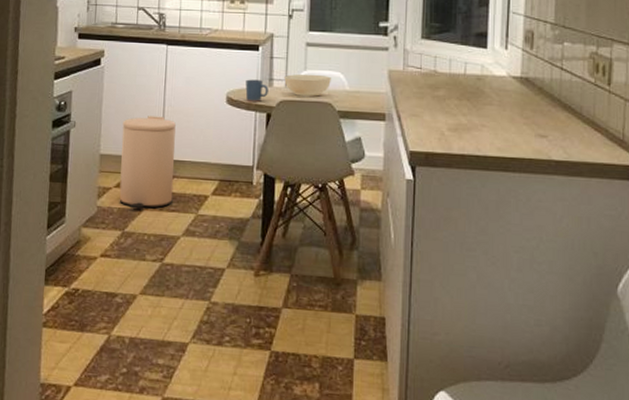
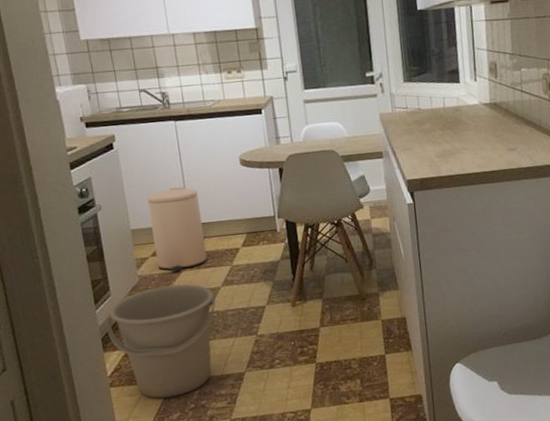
bucket: none [53,223,172,355] -> present [106,284,216,399]
mug: present [245,79,268,102] -> none [255,139,277,160]
bowl: present [284,74,332,97] -> none [289,127,332,149]

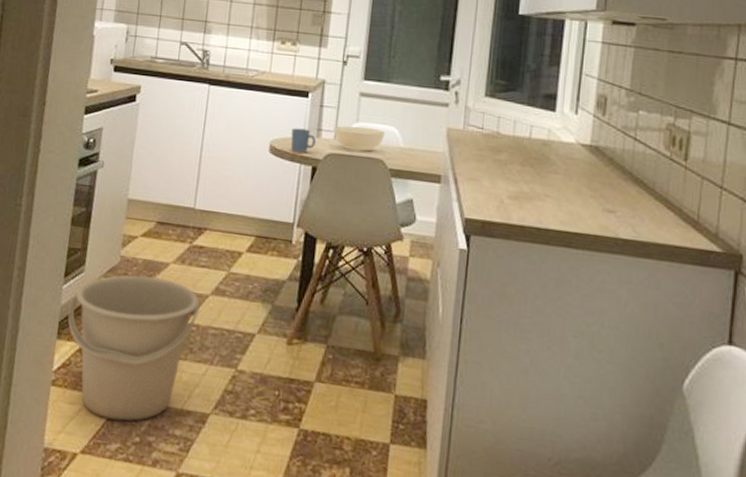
pedal bin: present [146,186,208,272] -> none [145,160,213,263]
mug: none [255,139,277,160] -> present [290,128,316,153]
bowl: none [289,127,332,149] -> present [333,125,386,152]

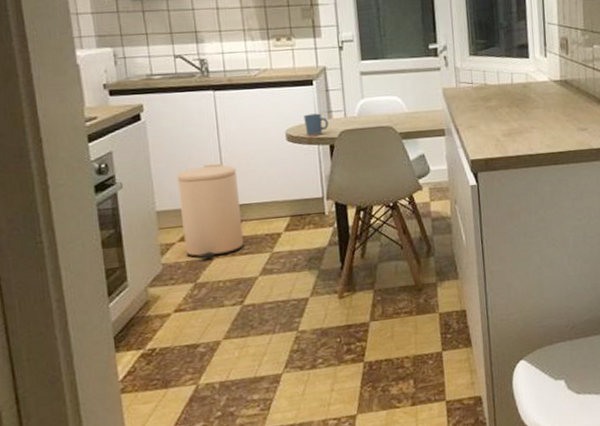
bucket: present [68,275,200,422] -> none [121,273,252,406]
pedal bin: none [145,160,213,263] -> present [176,163,244,259]
bowl: present [333,125,386,152] -> none [342,101,390,125]

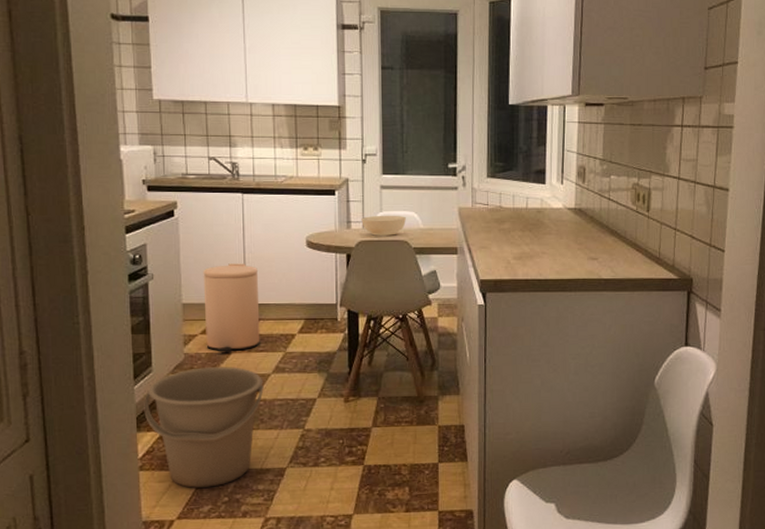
bucket: none [121,273,252,406] -> present [144,367,264,488]
mug: present [304,113,329,136] -> none [324,223,347,244]
bowl: none [342,101,390,125] -> present [361,215,407,237]

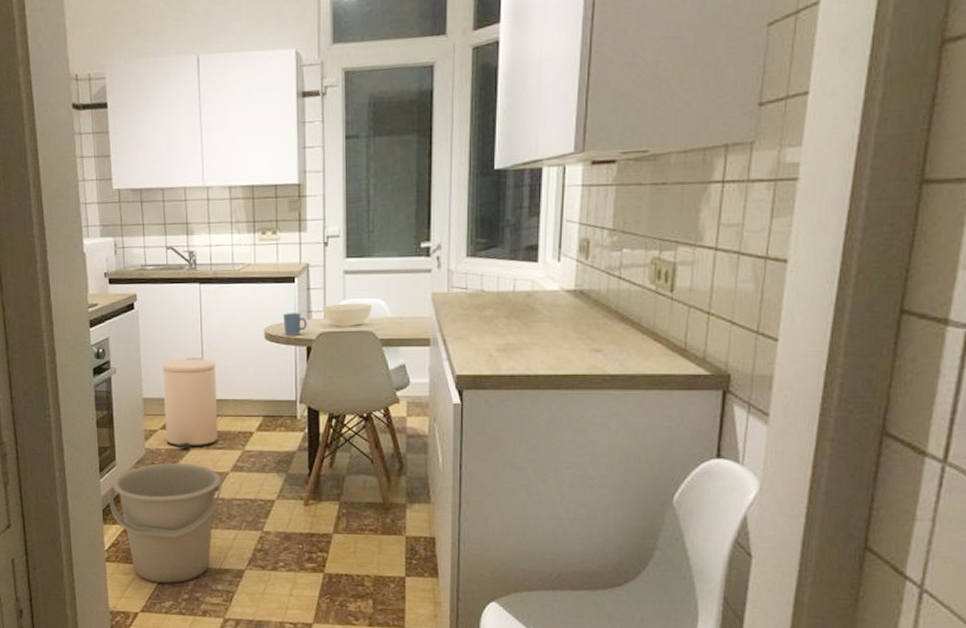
mug: none [324,223,347,244] -> present [283,312,307,336]

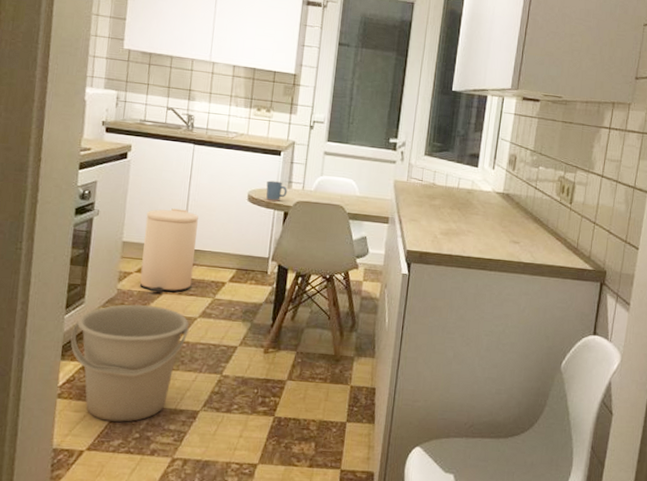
bowl: present [323,303,373,328] -> none [302,178,345,200]

